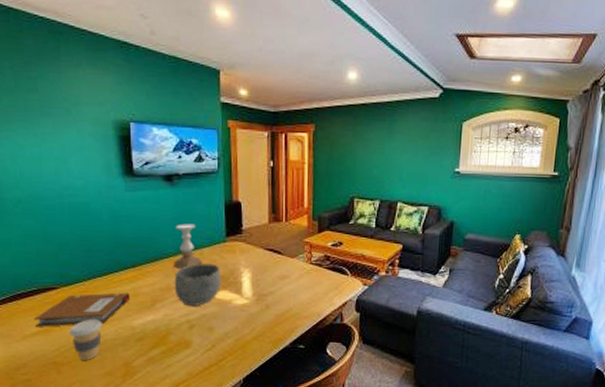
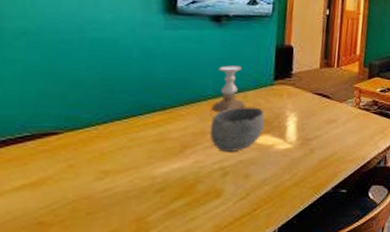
notebook: present [34,292,130,327] -> none [19,138,154,180]
coffee cup: present [69,320,103,361] -> none [67,169,115,219]

